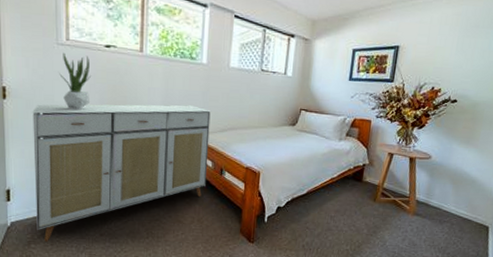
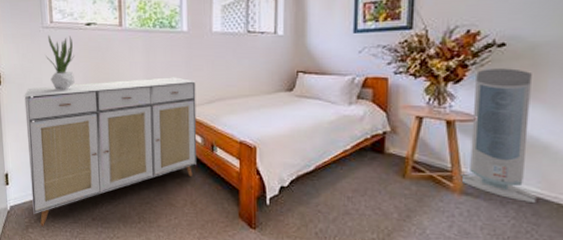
air purifier: none [413,119,471,223] -> present [459,68,537,204]

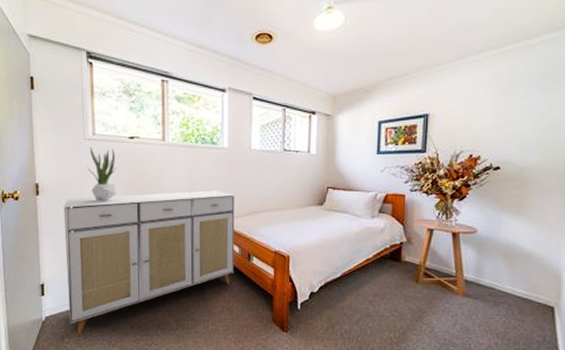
air purifier: present [459,68,537,204] -> none [462,188,522,303]

